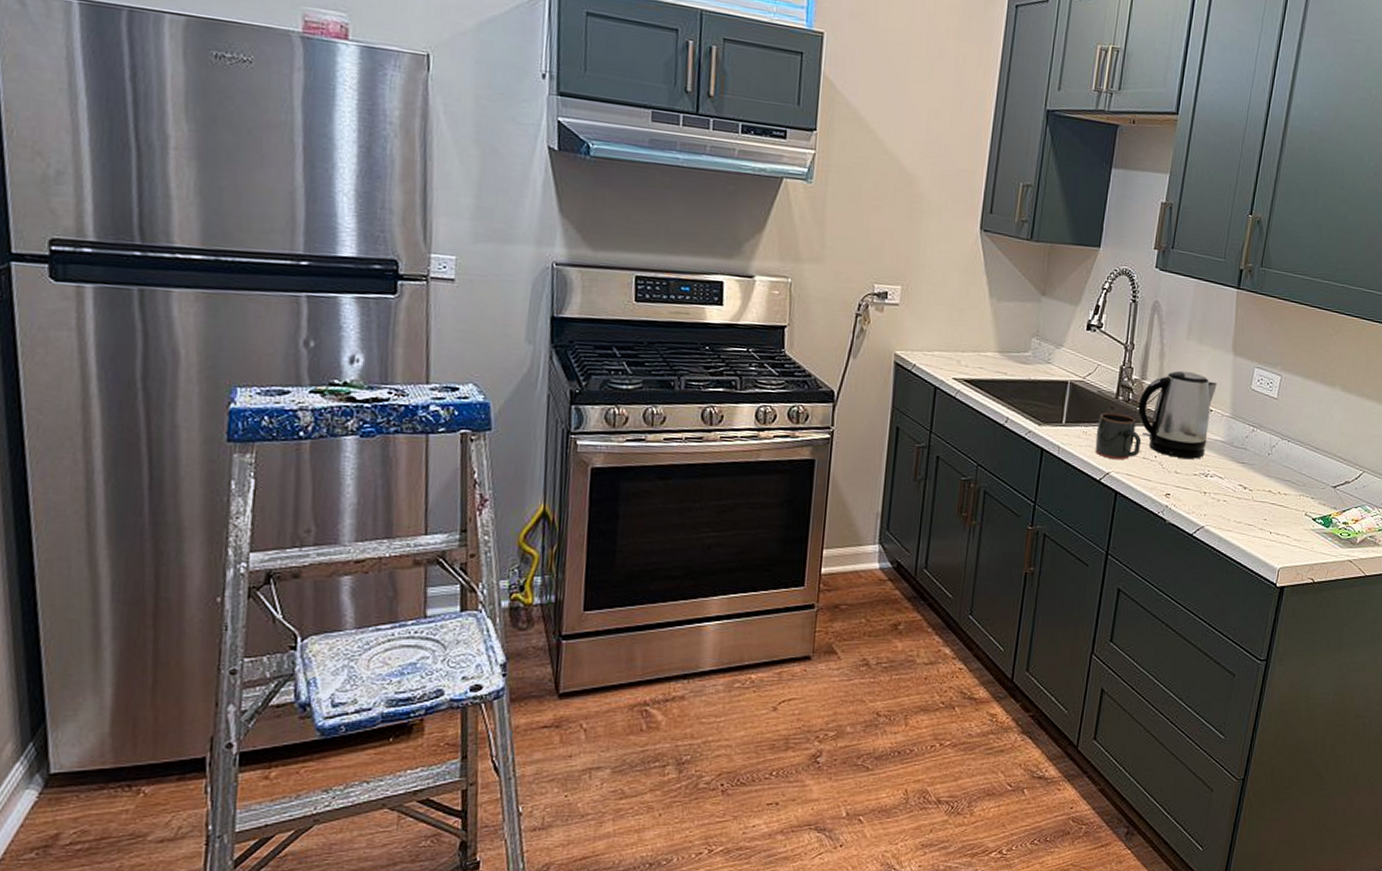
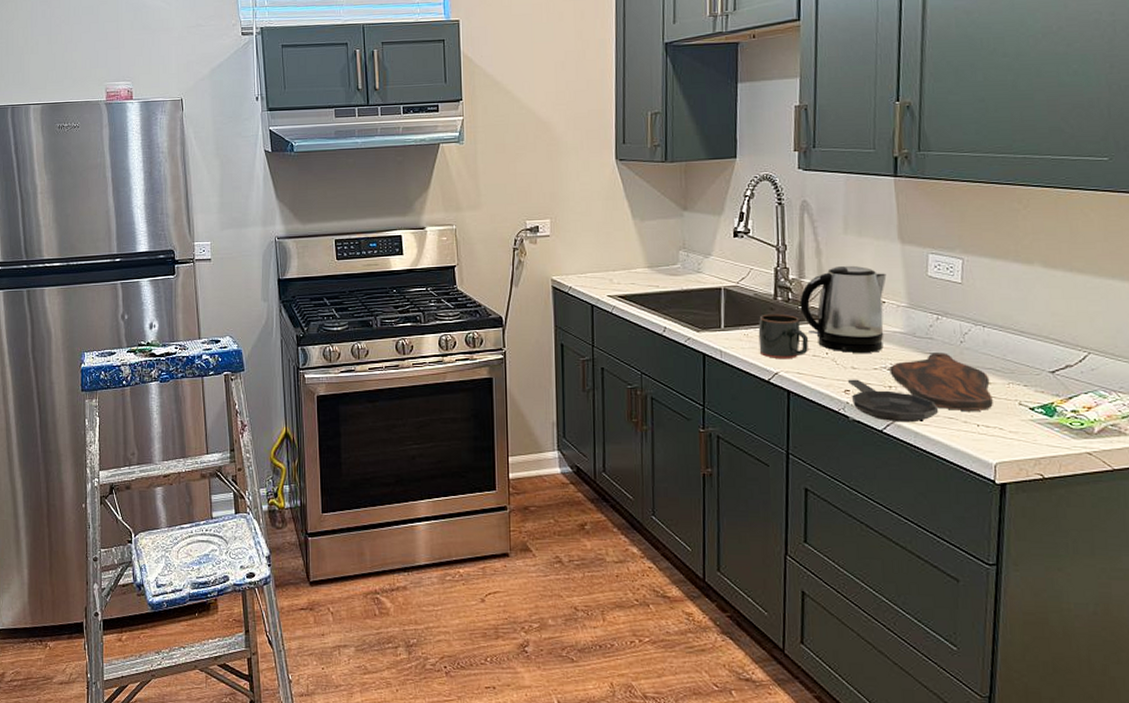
frying pan: none [1170,483,1242,528] -> present [848,379,939,423]
cutting board: none [1206,462,1286,519] -> present [889,353,993,411]

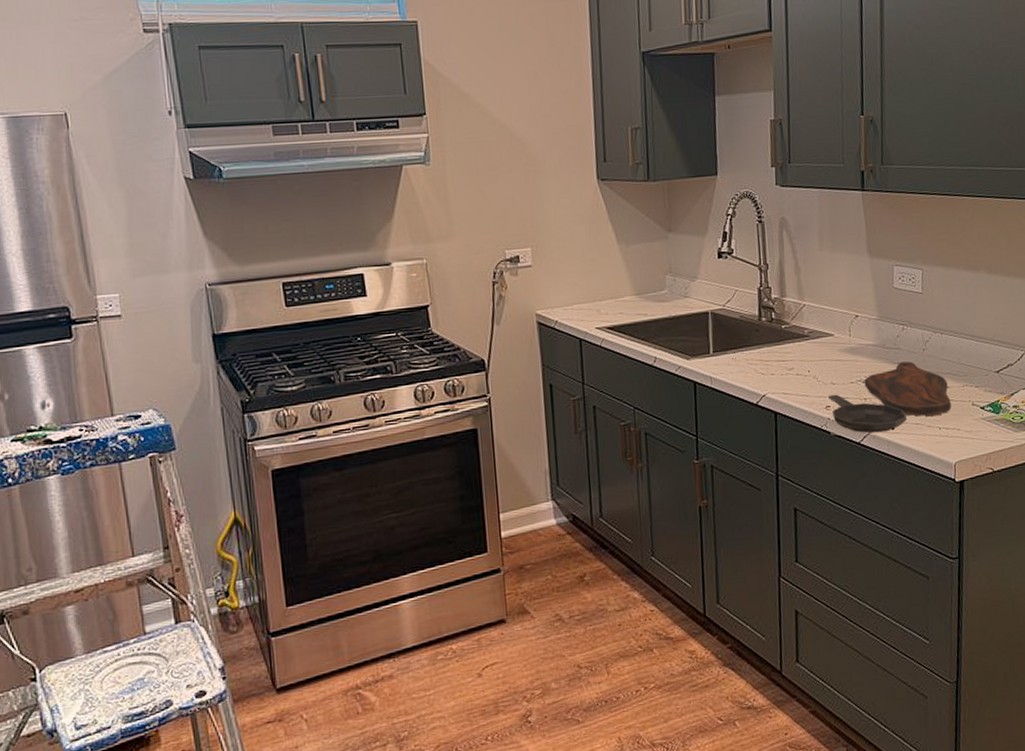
mug: present [758,313,809,358] -> none [745,334,792,381]
kettle: present [800,265,887,353] -> none [782,281,859,369]

